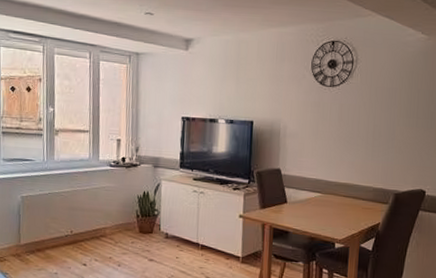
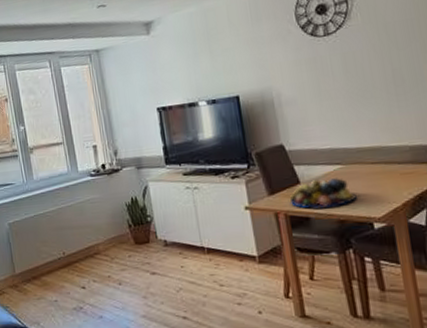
fruit bowl: none [277,202,327,227] -> present [290,178,357,209]

